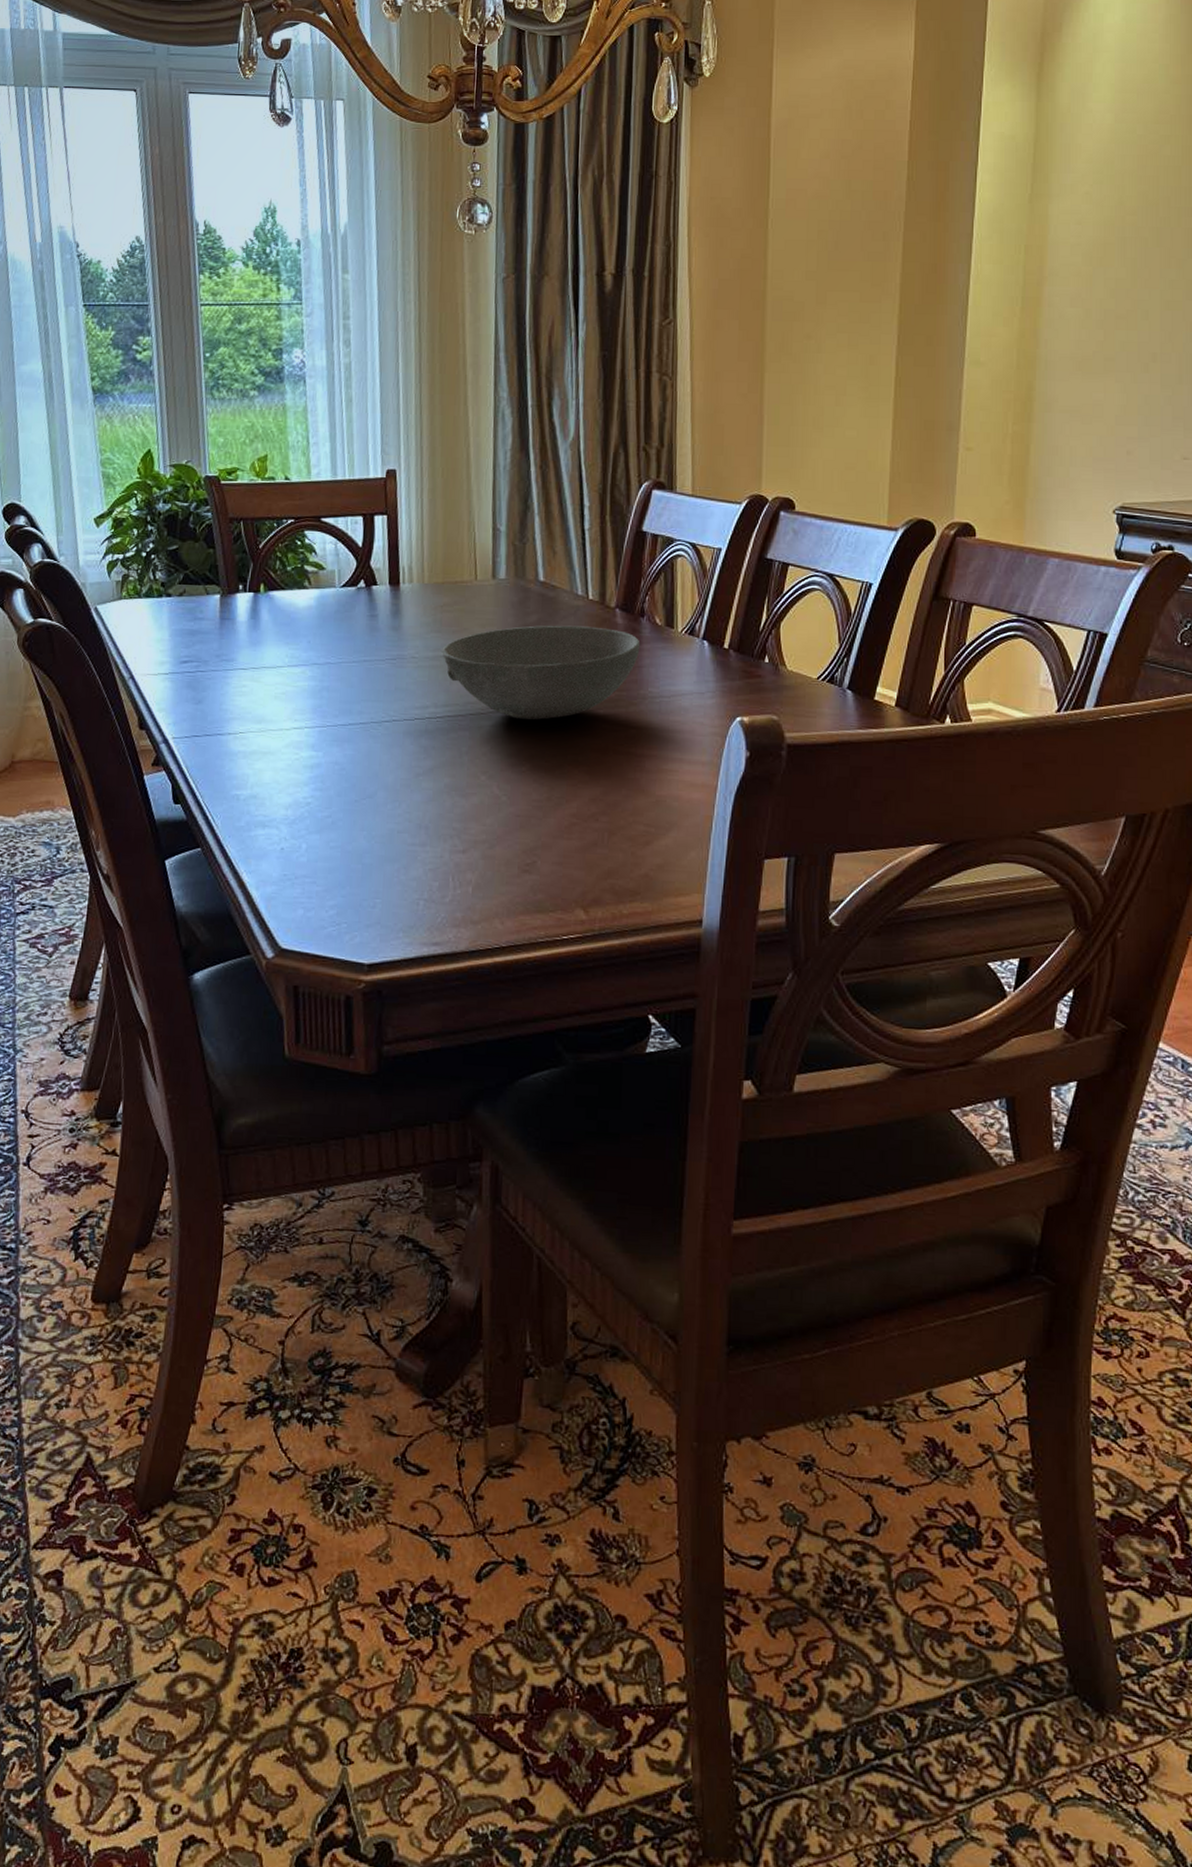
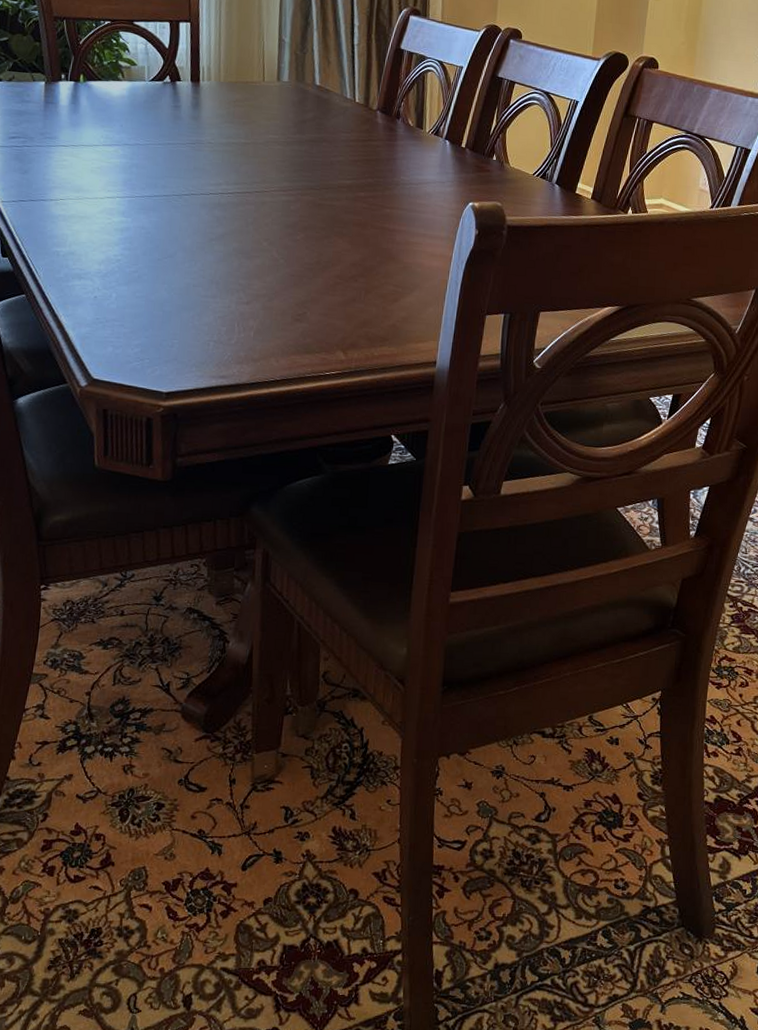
bowl: present [441,625,641,720] -> none [233,121,396,198]

